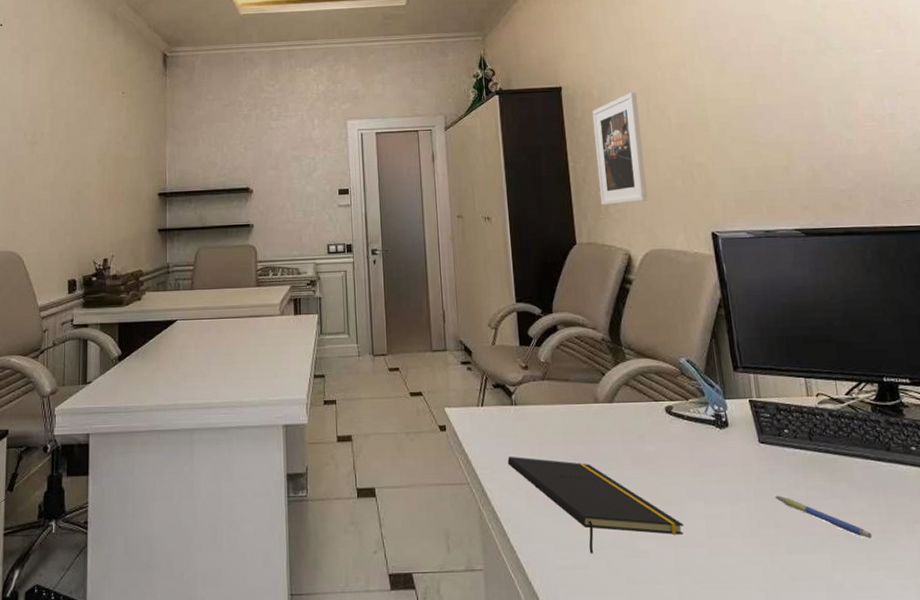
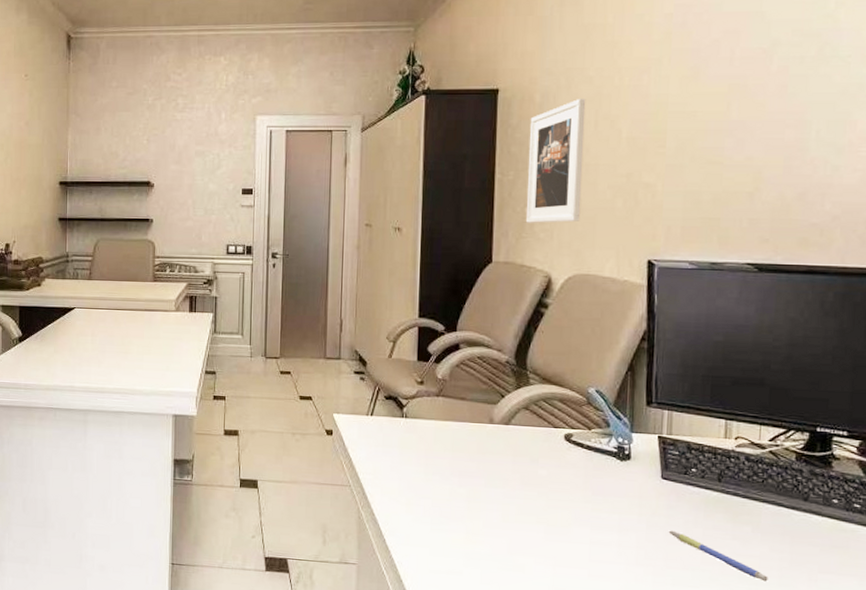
notepad: present [507,456,684,554] -> none [391,464,566,563]

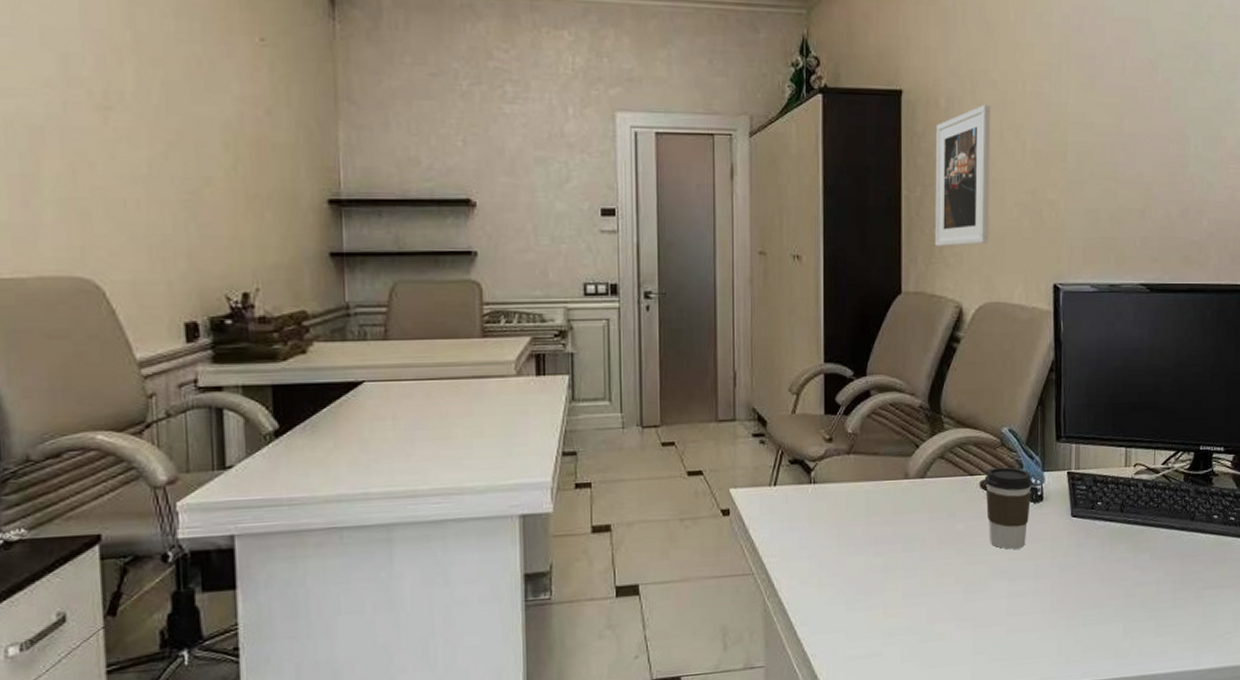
coffee cup: none [569,423,620,501] -> present [984,467,1032,550]
pen: present [668,530,768,582] -> none [1079,569,1164,607]

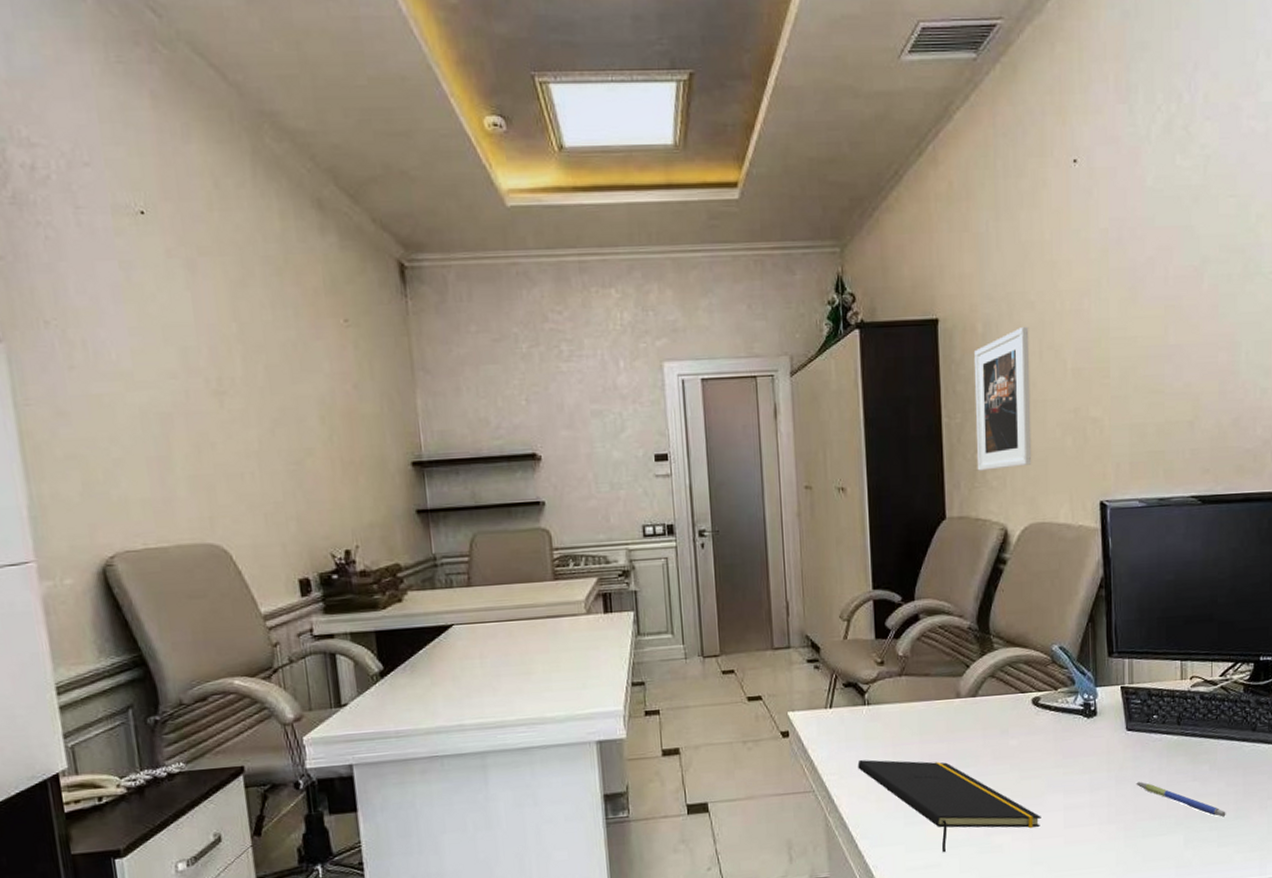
notepad: none [800,541,985,641] -> present [857,759,1041,853]
coffee cup: present [984,467,1032,550] -> none [1036,683,1085,764]
pen: none [1079,569,1164,607] -> present [1136,781,1226,817]

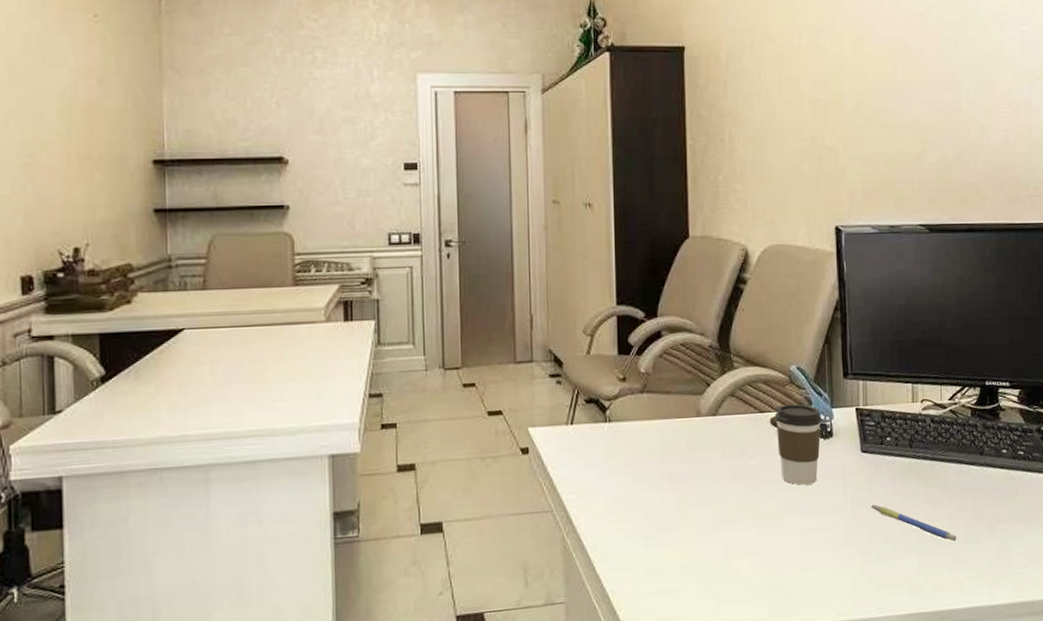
notepad: present [857,759,1041,853] -> none [597,478,779,577]
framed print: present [973,326,1032,471] -> none [717,57,772,192]
coffee cup: none [1036,683,1085,764] -> present [774,404,822,485]

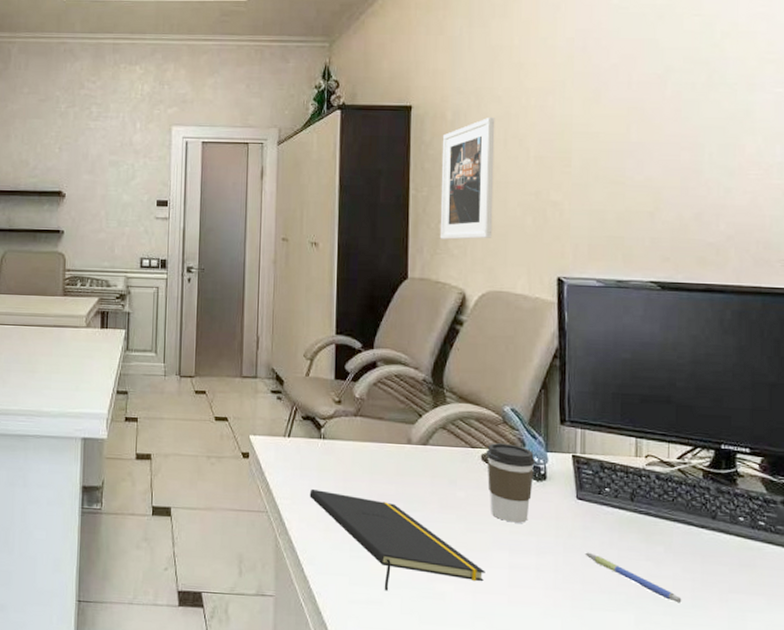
notepad: none [597,478,779,577] -> present [309,488,485,591]
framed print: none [717,57,772,192] -> present [439,116,495,240]

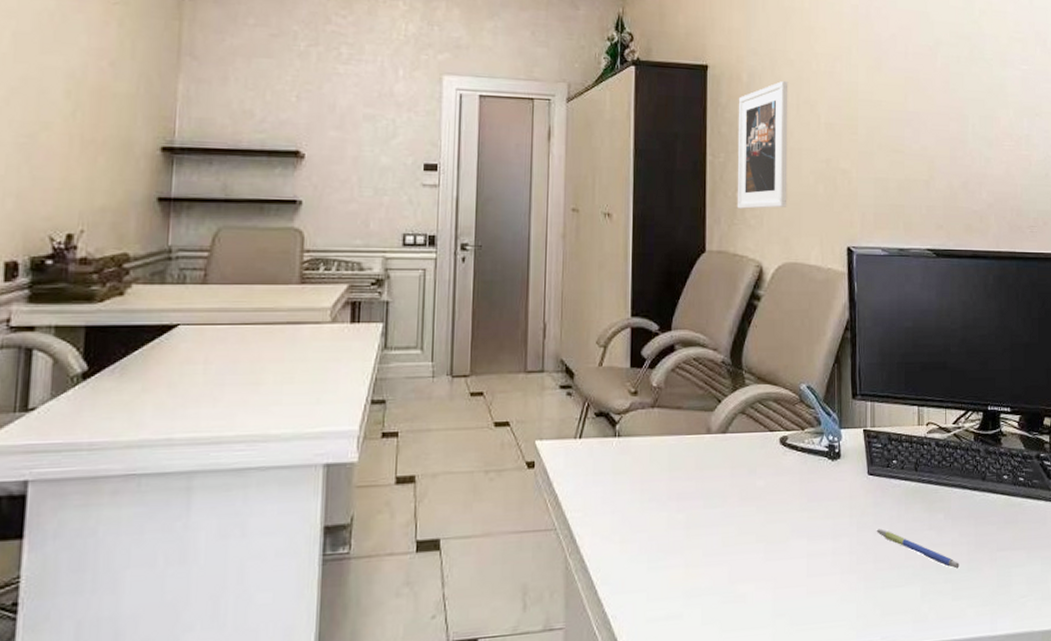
notepad: present [309,488,485,591] -> none [603,495,785,602]
coffee cup: present [486,443,535,523] -> none [784,423,830,508]

